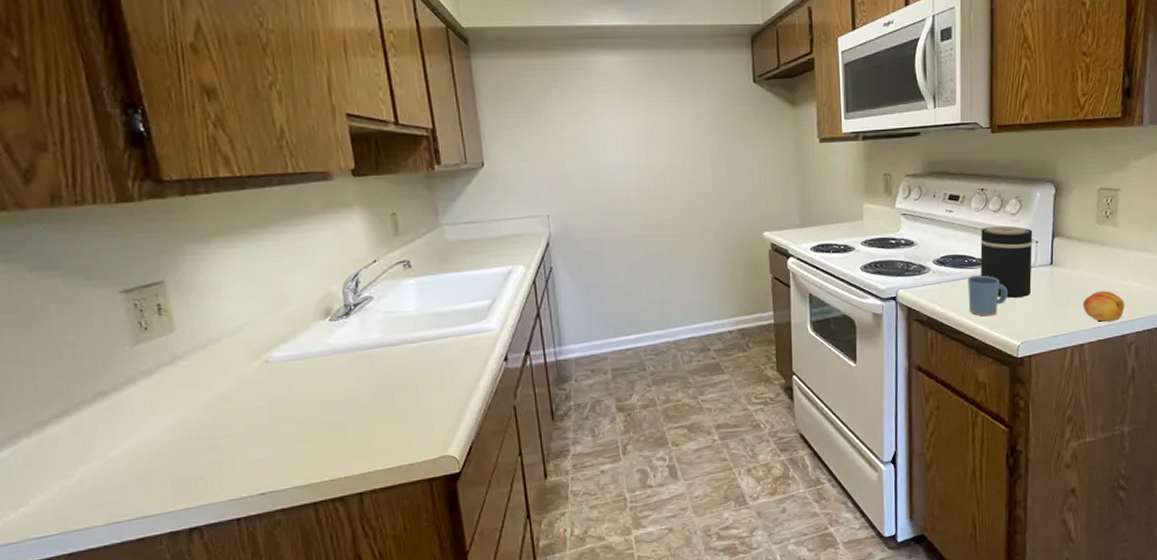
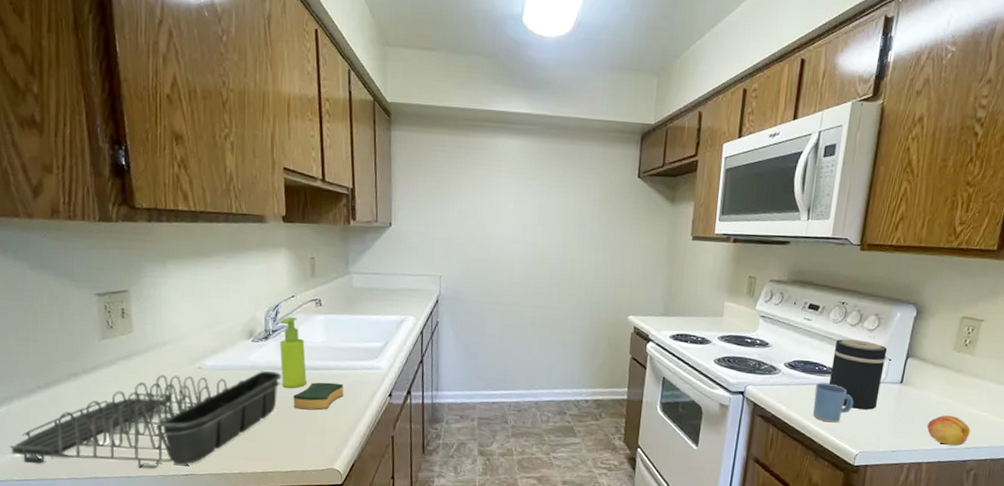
dish rack: none [20,352,371,514] -> present [9,371,282,470]
soap dispenser: none [361,285,403,371] -> present [279,316,307,389]
sponge: none [388,354,451,393] -> present [293,382,344,411]

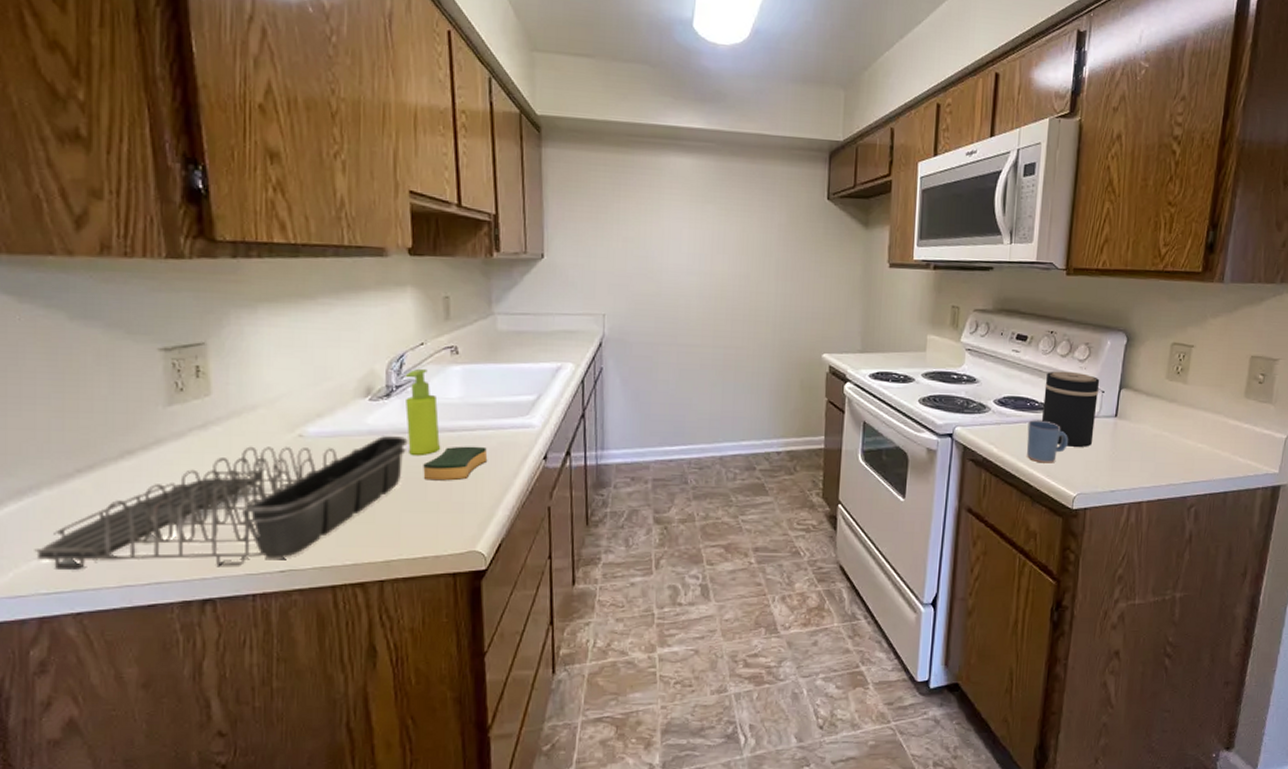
fruit: present [926,415,971,447] -> none [1144,449,1188,482]

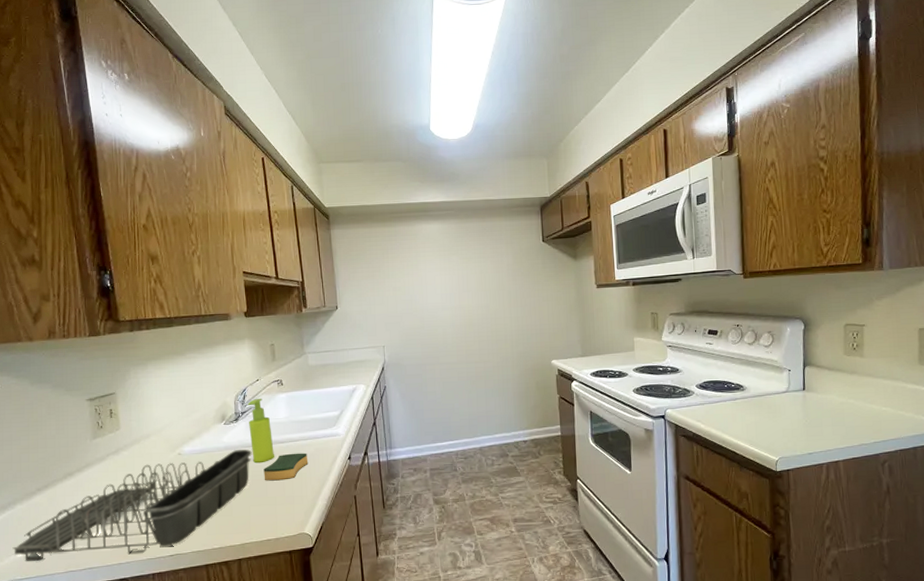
mug: present [1026,420,1068,463] -> none [727,398,765,434]
cylinder: present [1041,371,1100,447] -> none [738,356,787,418]

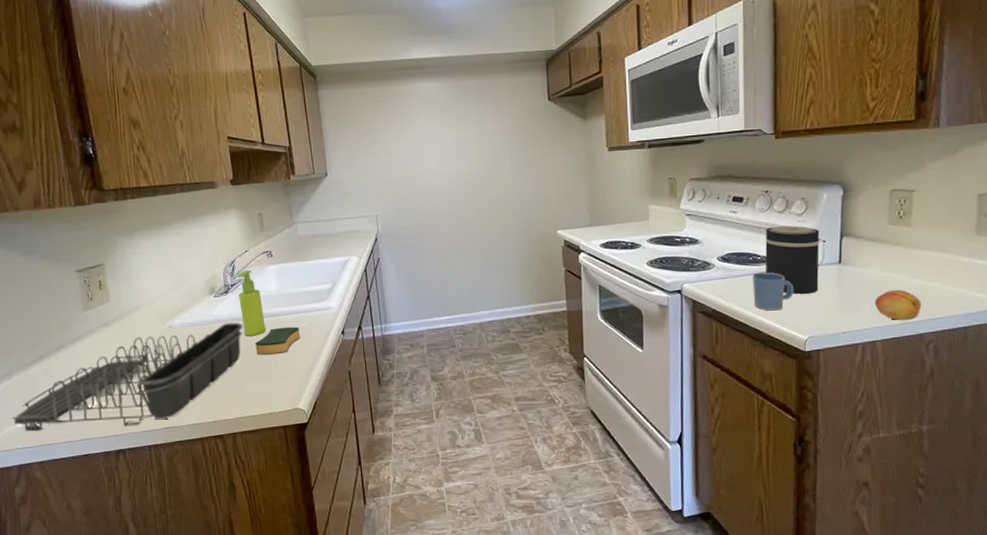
mug: none [727,398,765,434] -> present [752,272,794,311]
cylinder: none [738,356,787,418] -> present [765,225,820,294]
fruit: none [835,414,876,443] -> present [874,290,921,321]

